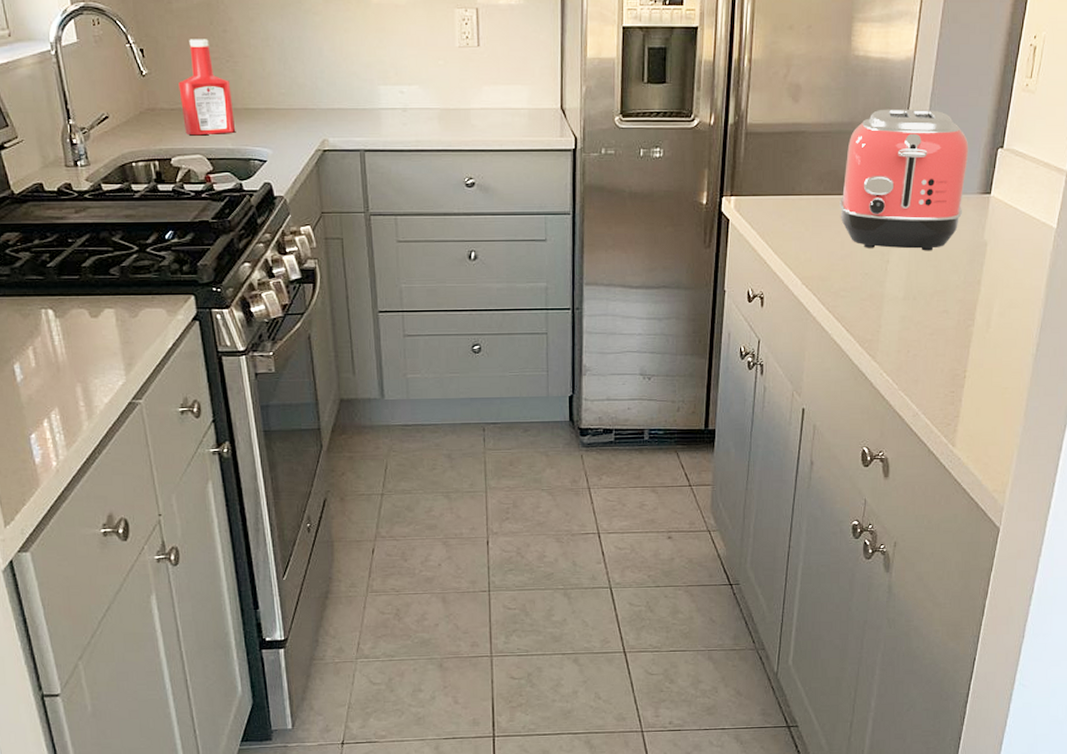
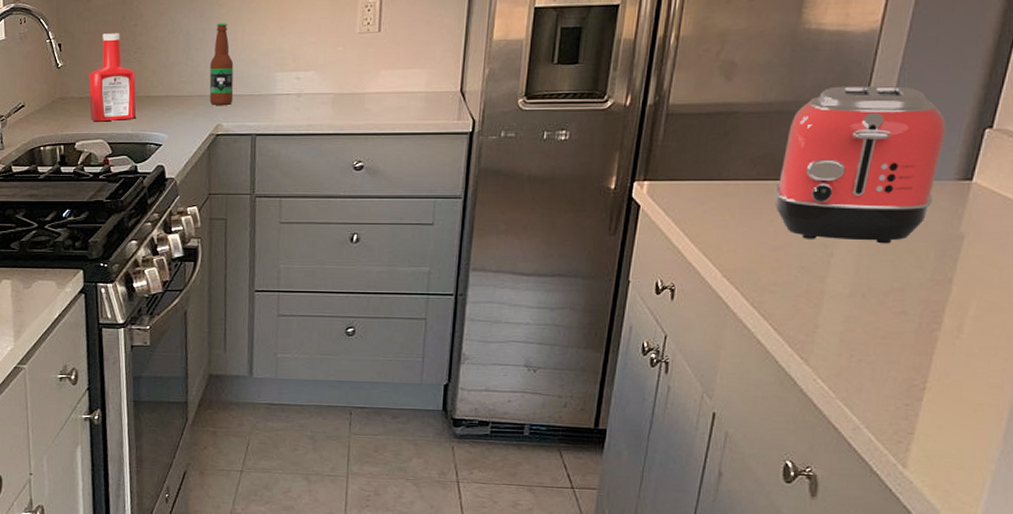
bottle: none [310,32,338,119] -> present [209,23,234,105]

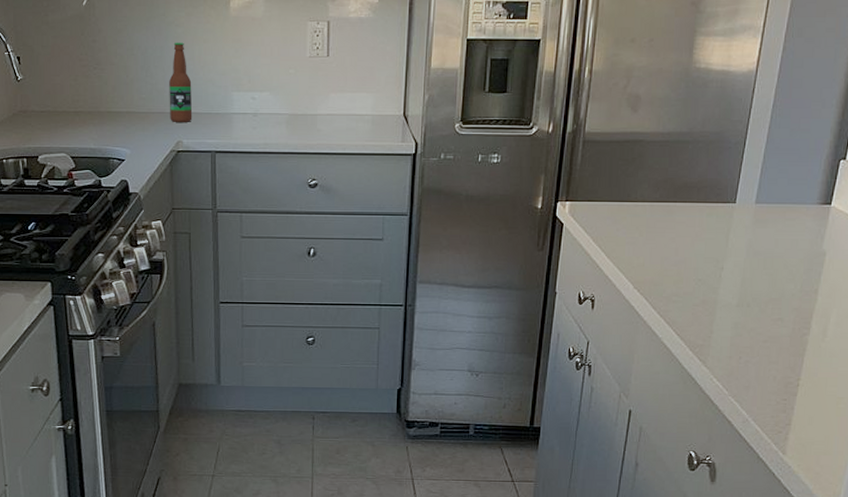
ketchup bottle: present [89,33,137,122] -> none [49,48,99,136]
toaster: present [775,85,947,244] -> none [675,119,810,259]

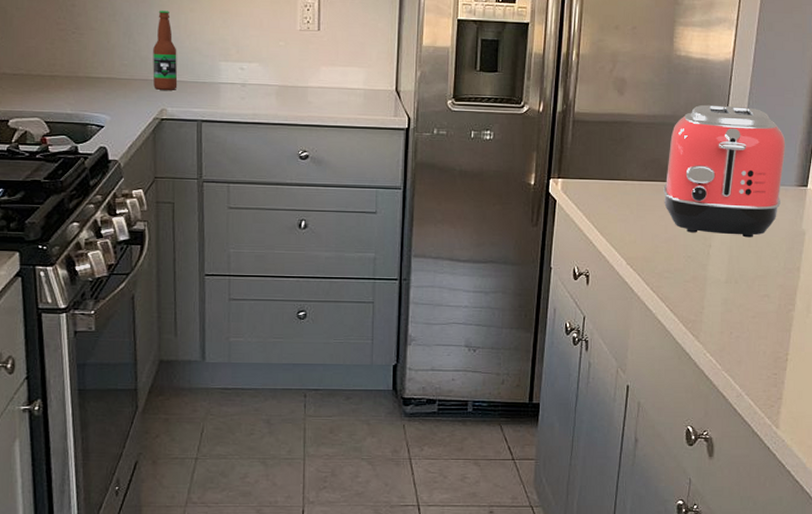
toaster: none [675,119,810,259] -> present [663,104,786,238]

